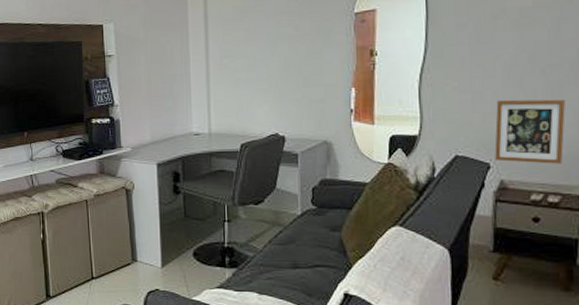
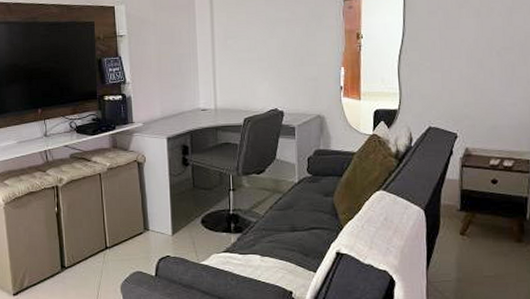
picture frame: present [494,98,565,164] -> none [461,77,517,133]

